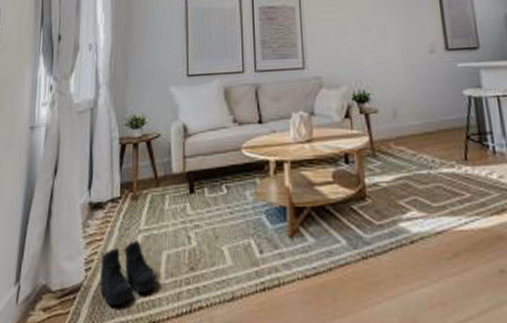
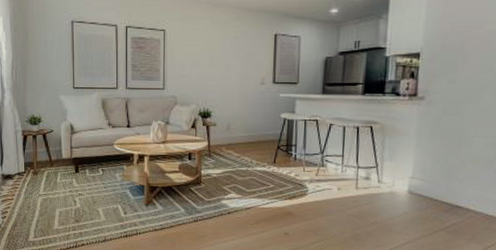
boots: present [100,241,157,306] -> none [12,201,53,241]

